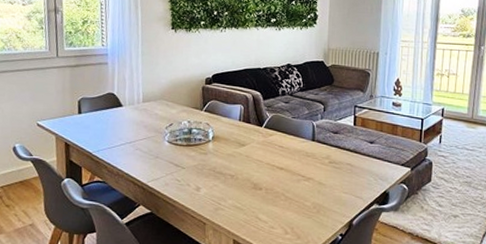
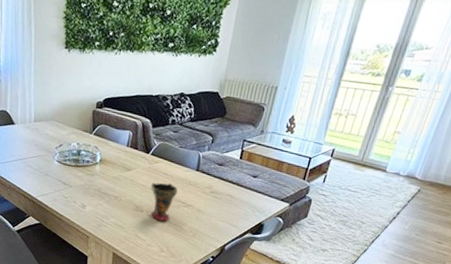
cup: none [267,156,295,198] -> present [150,182,178,221]

